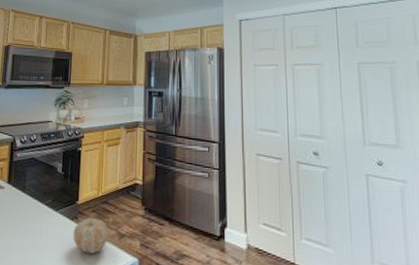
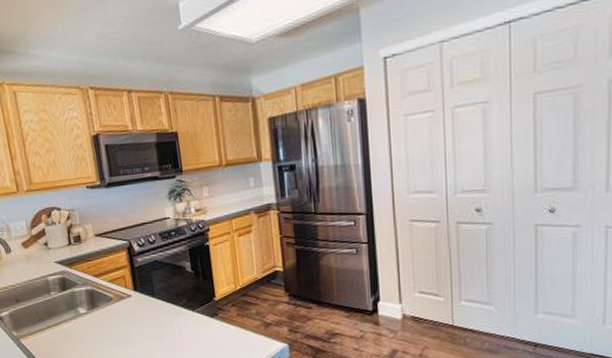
fruit: present [73,218,109,254] -> none [215,312,254,346]

